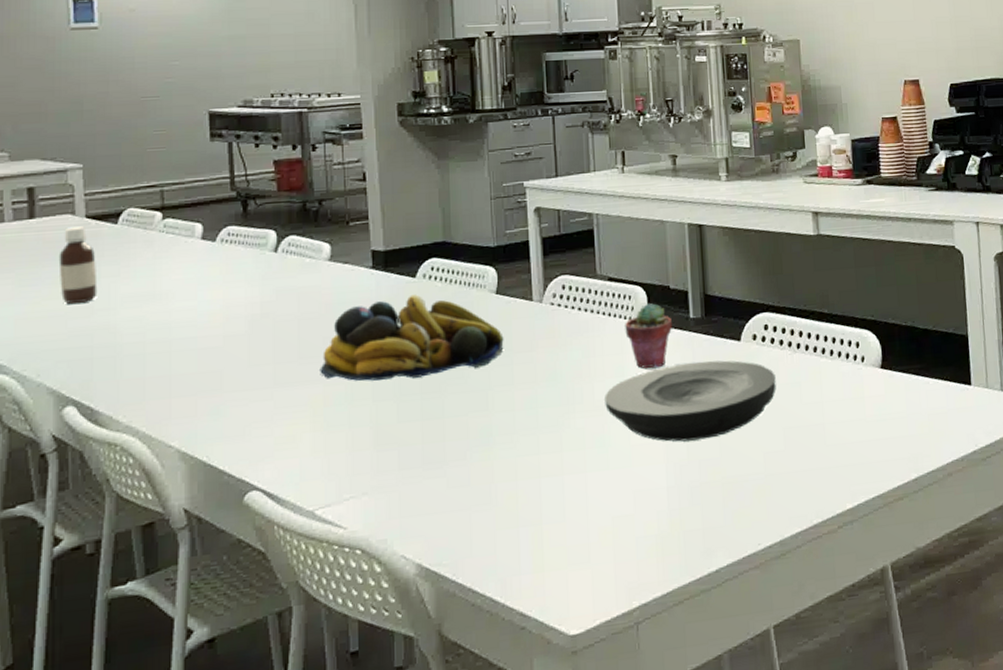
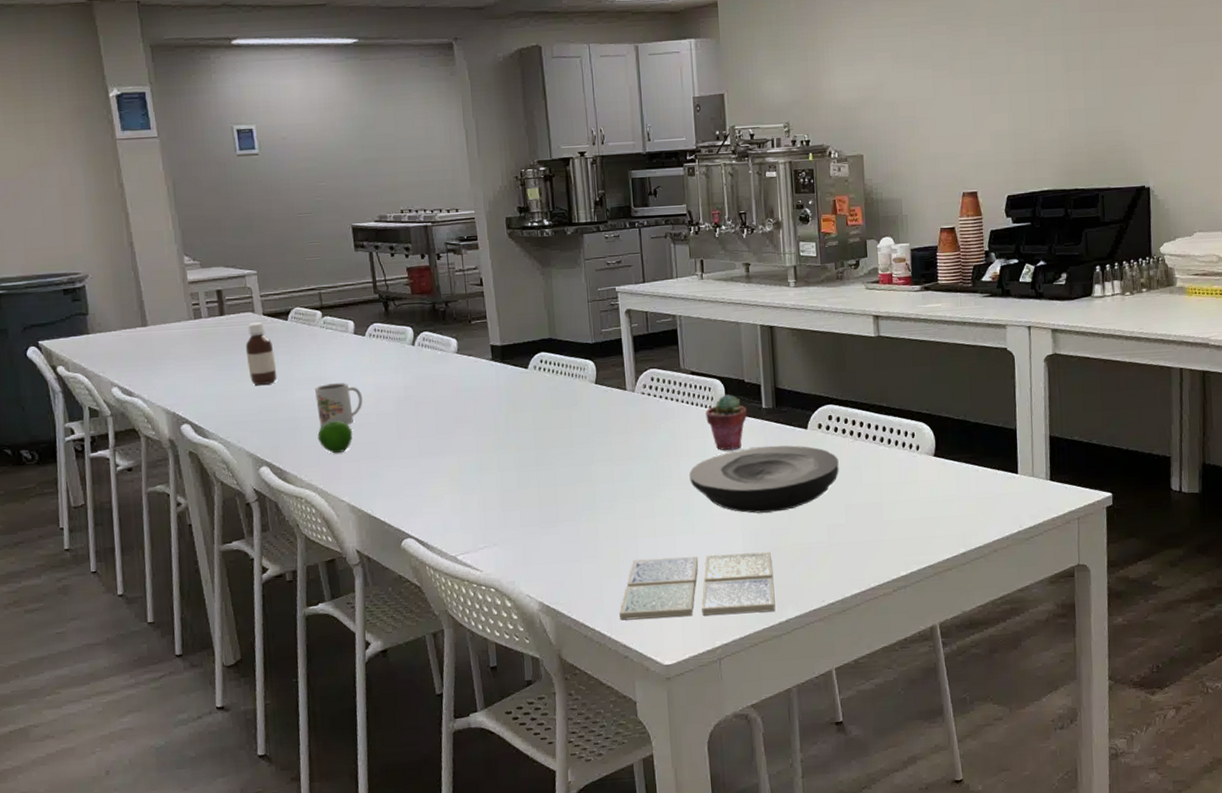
apple: none [144,345,189,387] -> present [317,421,352,454]
mug: none [146,298,207,354] -> present [315,383,363,427]
fruit bowl: present [320,294,504,381] -> none [454,383,603,454]
drink coaster: none [516,487,704,582] -> present [619,551,776,621]

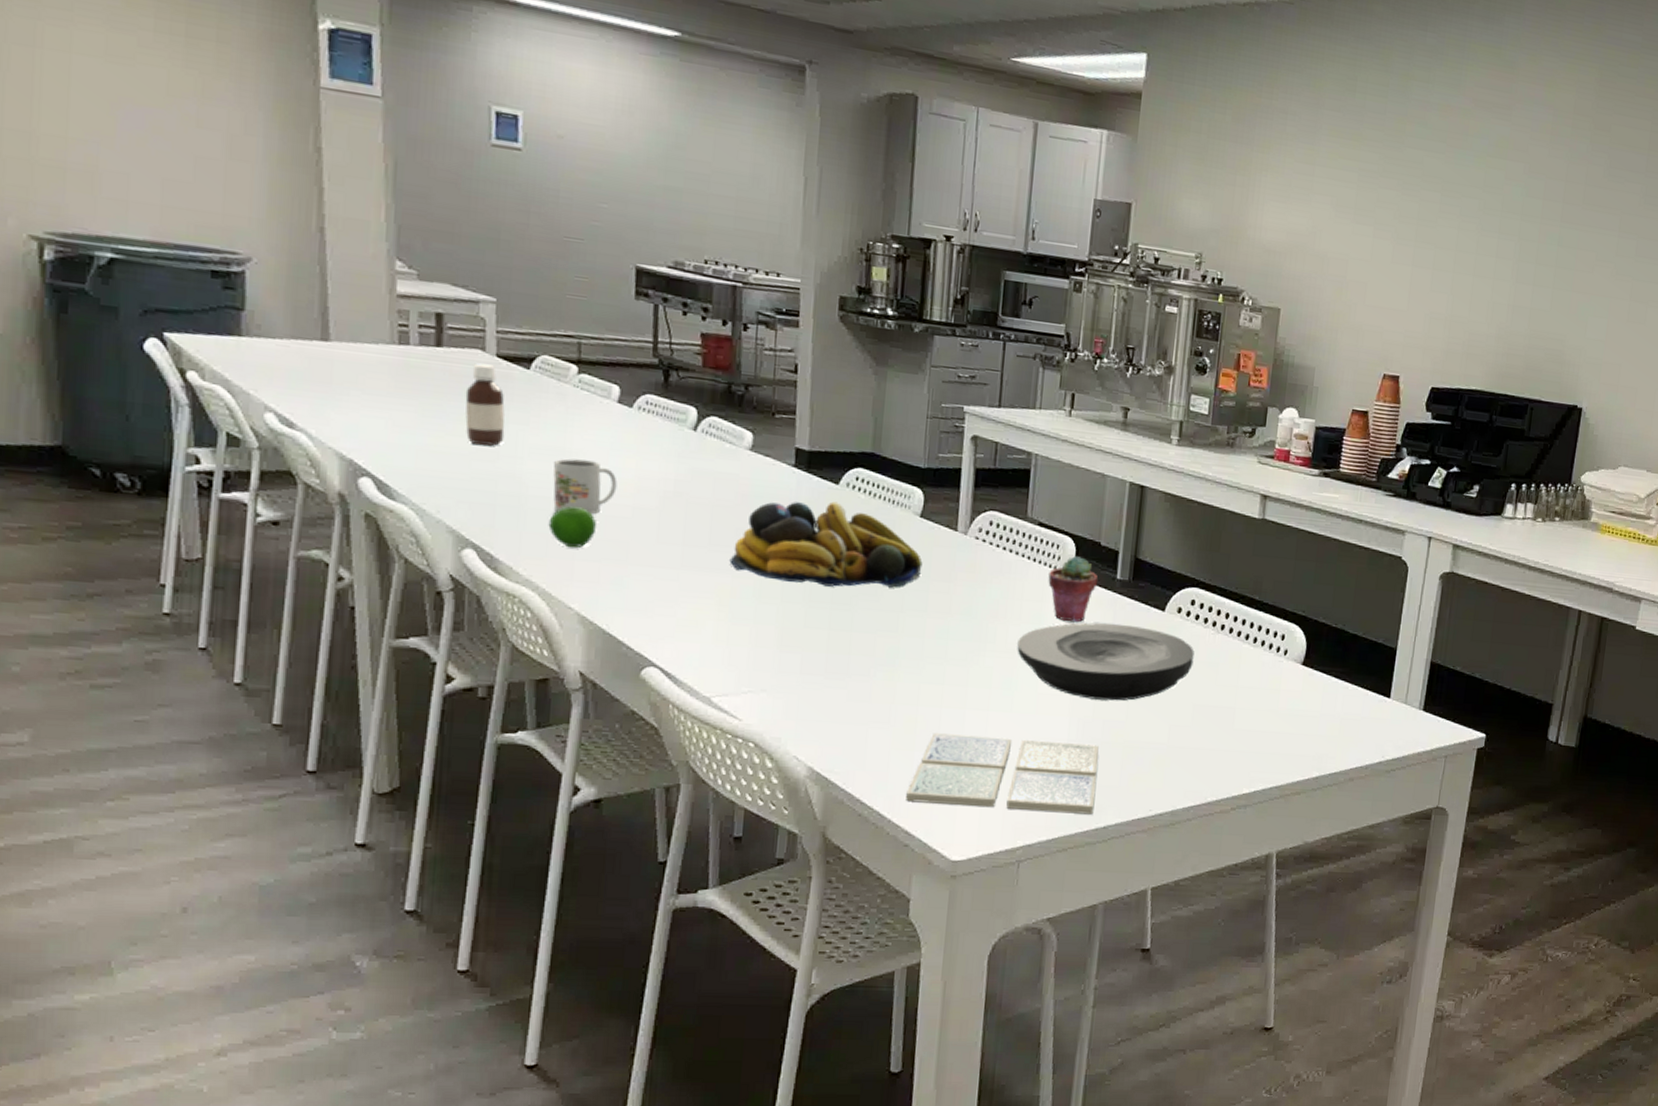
fruit bowl: none [454,383,603,454] -> present [729,501,923,588]

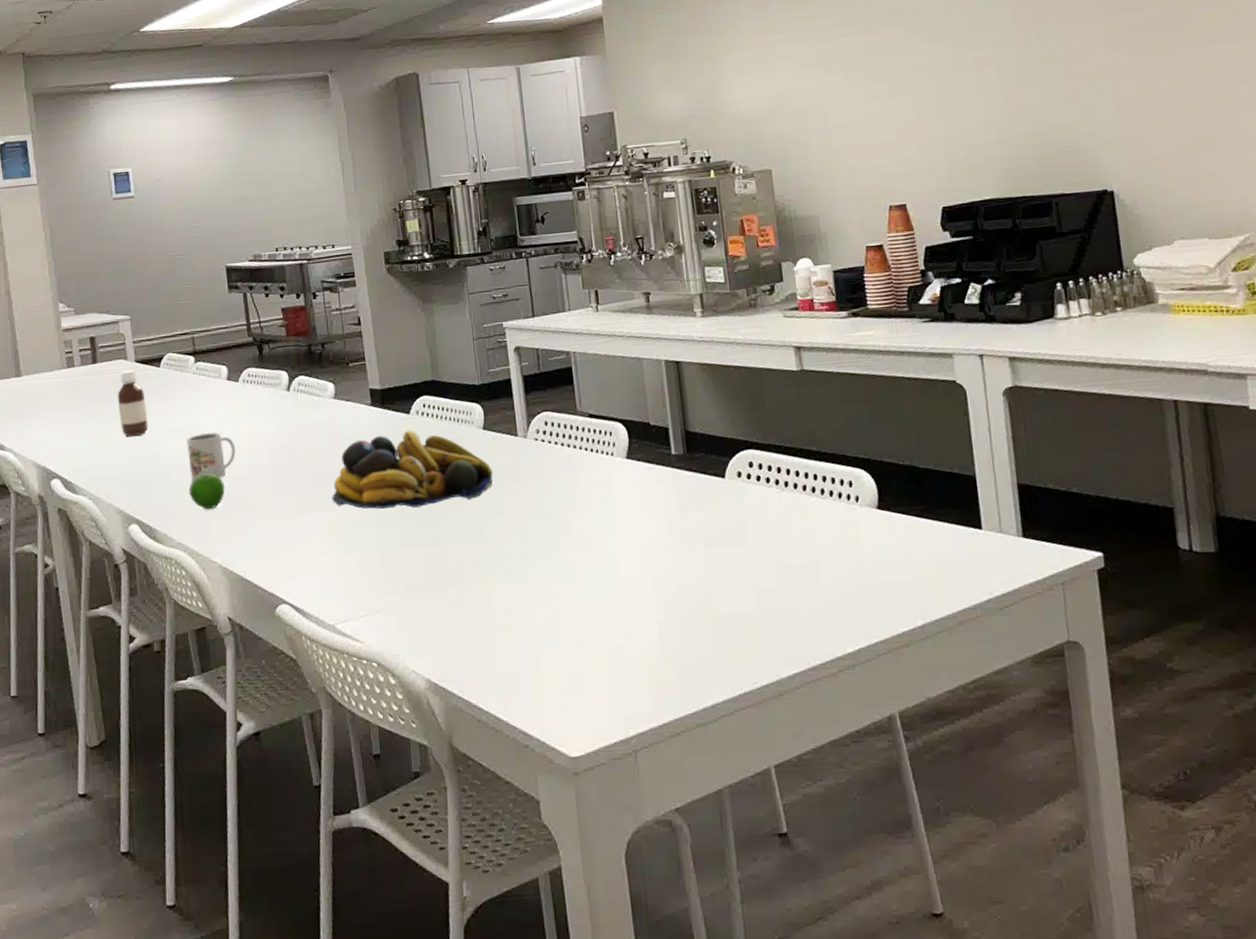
drink coaster: present [906,733,1099,815] -> none [517,622,699,703]
plate: present [1017,622,1195,701] -> none [591,497,765,577]
potted succulent: present [1048,556,1099,623] -> none [607,440,655,504]

